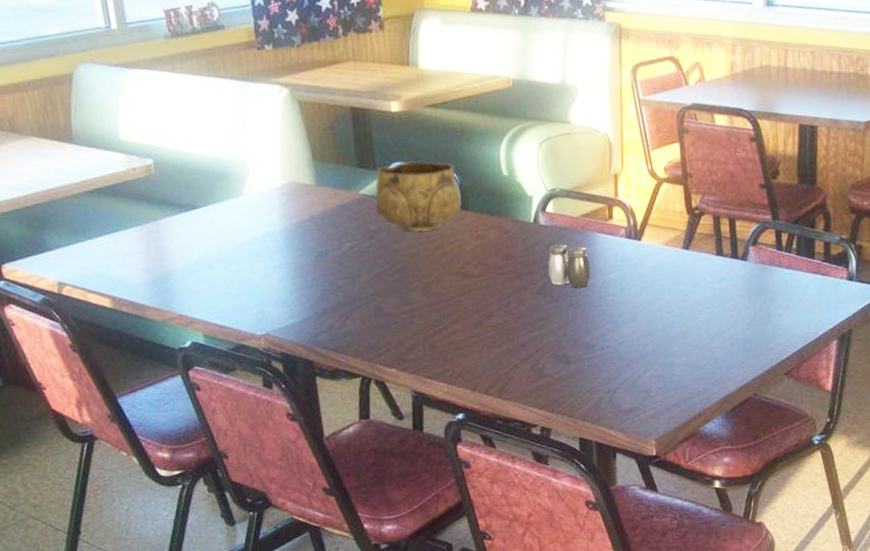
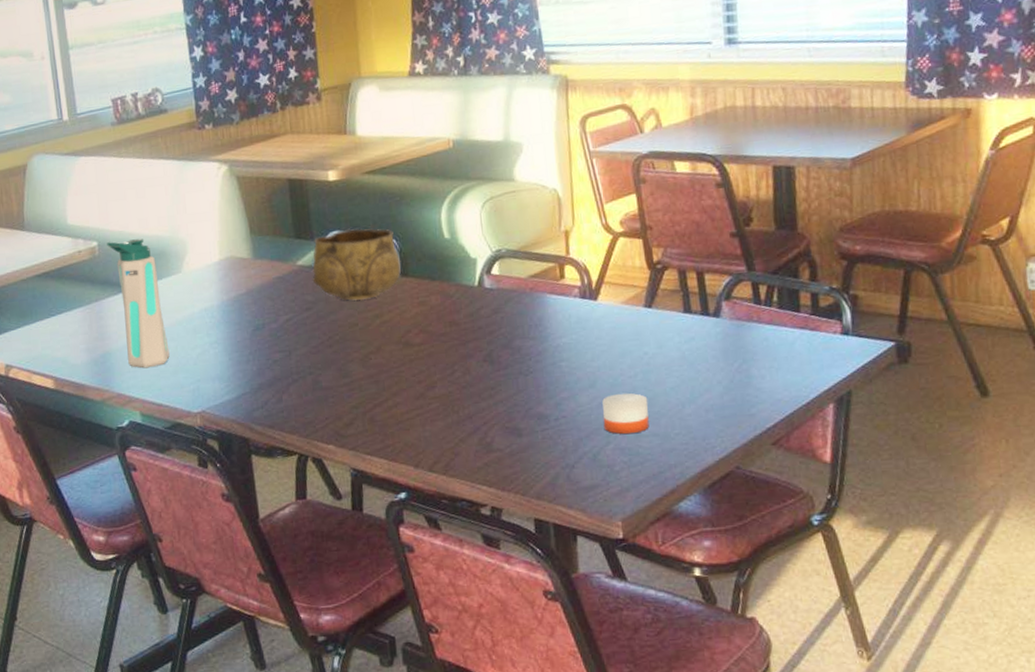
water bottle: none [163,159,232,291] -> present [107,238,170,369]
salt and pepper shaker: present [548,244,591,288] -> none [494,308,542,354]
candle: none [642,326,682,364] -> present [602,393,649,435]

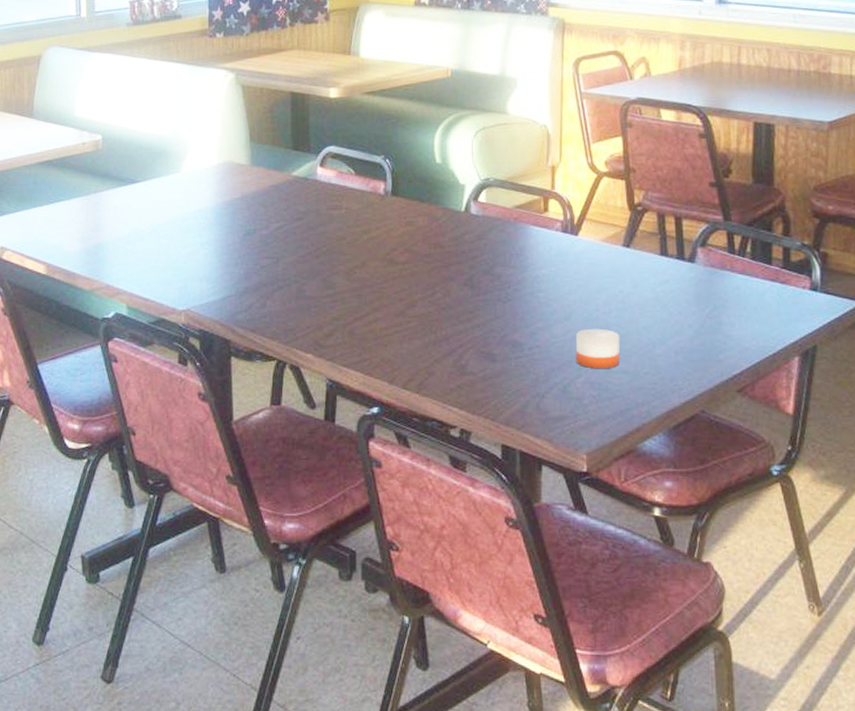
water bottle: present [107,238,170,369] -> none [111,136,161,263]
decorative bowl: present [312,228,402,301] -> none [305,146,393,216]

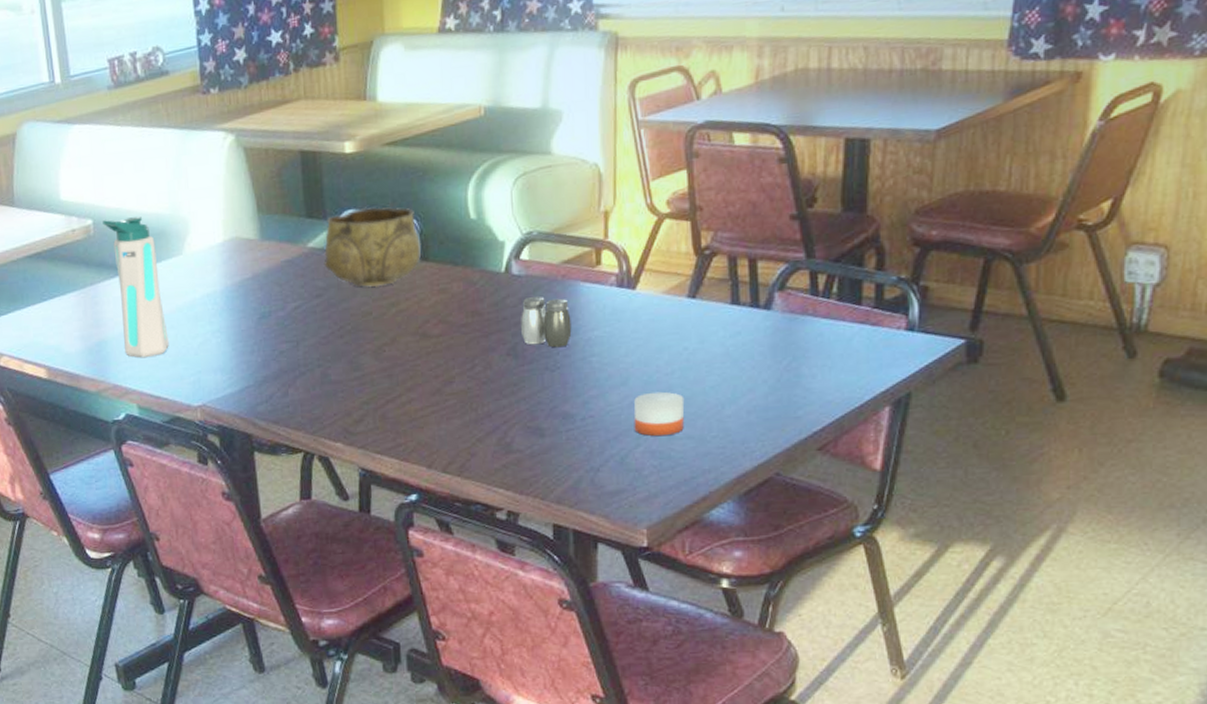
water bottle: none [111,136,161,263] -> present [102,216,169,358]
decorative bowl: none [305,146,393,216] -> present [323,207,422,288]
salt and pepper shaker: none [477,235,522,282] -> present [521,296,572,348]

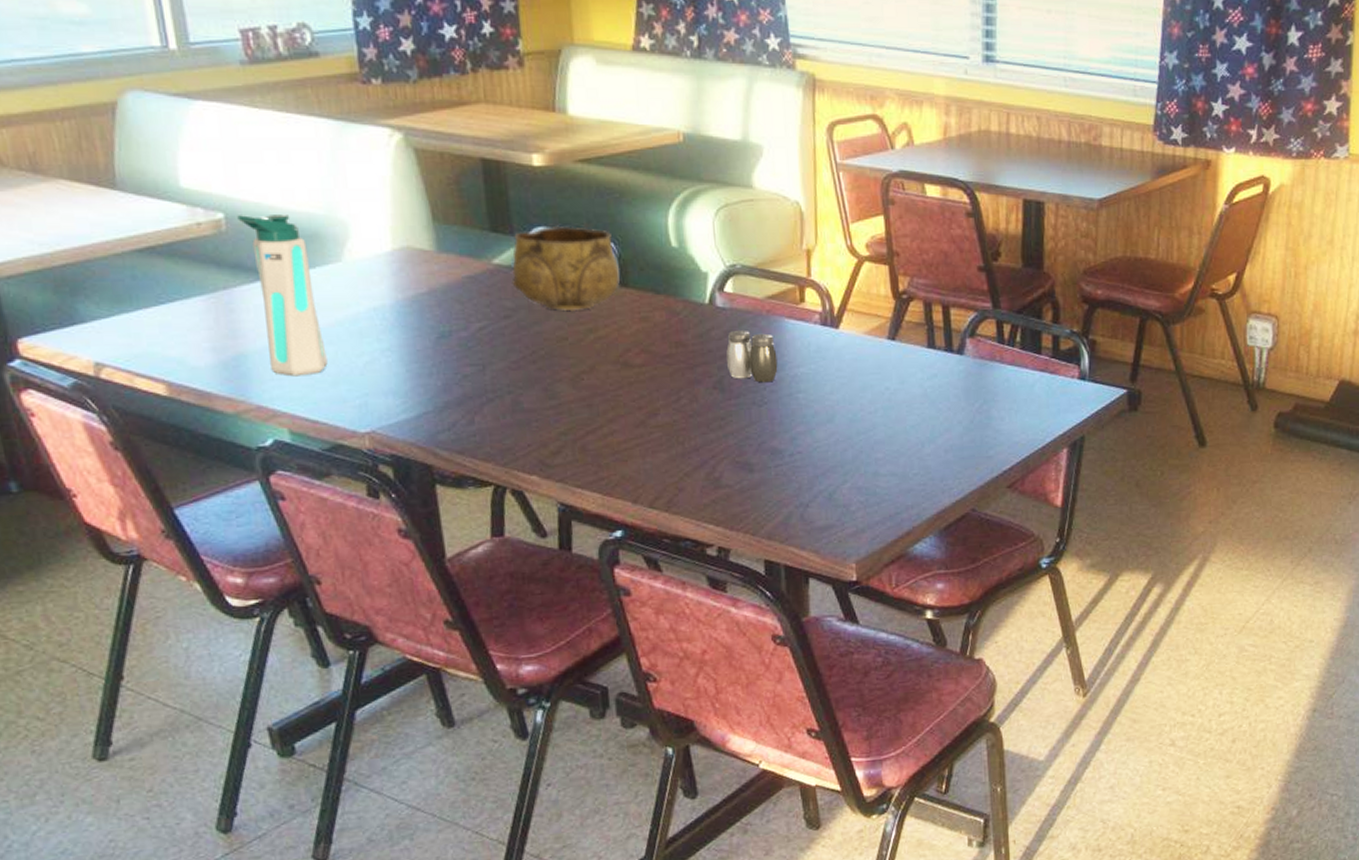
candle: present [633,391,685,437] -> none [840,429,888,473]

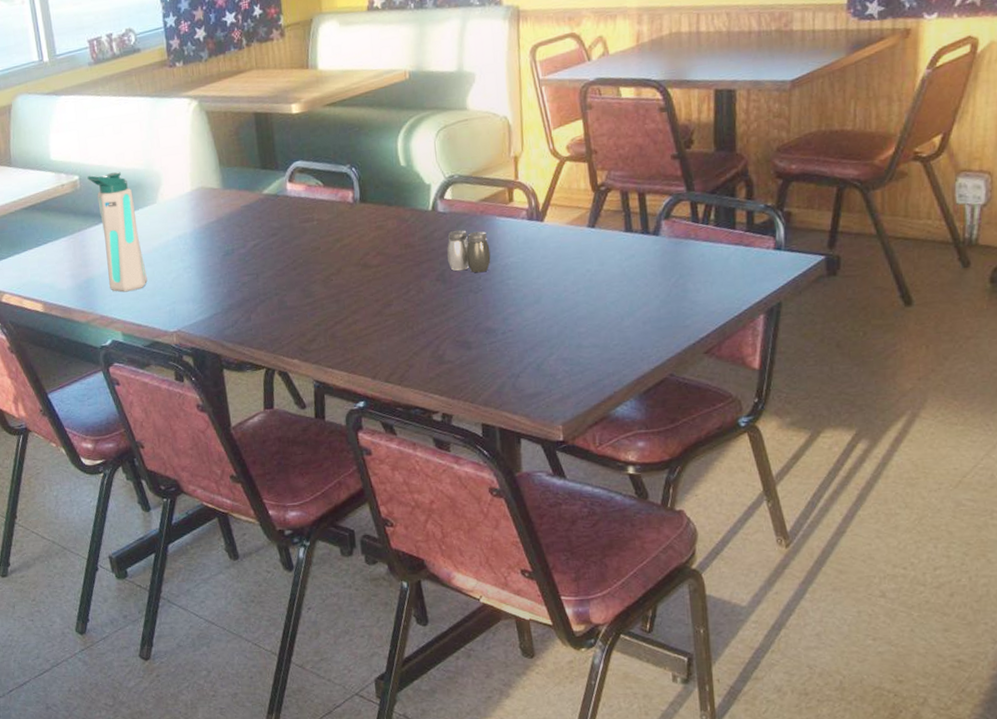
decorative bowl: present [511,226,621,312] -> none [277,158,361,227]

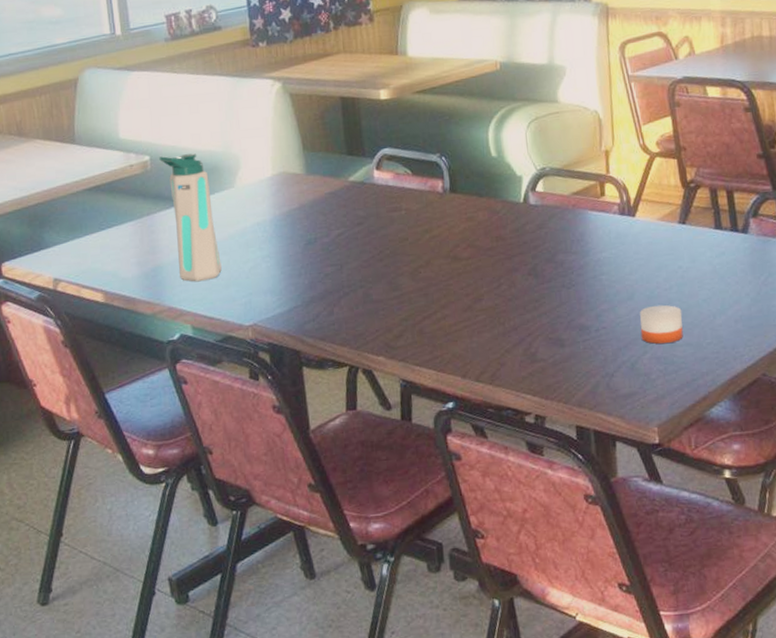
salt and pepper shaker: present [447,230,491,273] -> none [539,223,584,268]
candle: none [546,307,590,346] -> present [640,304,683,344]

